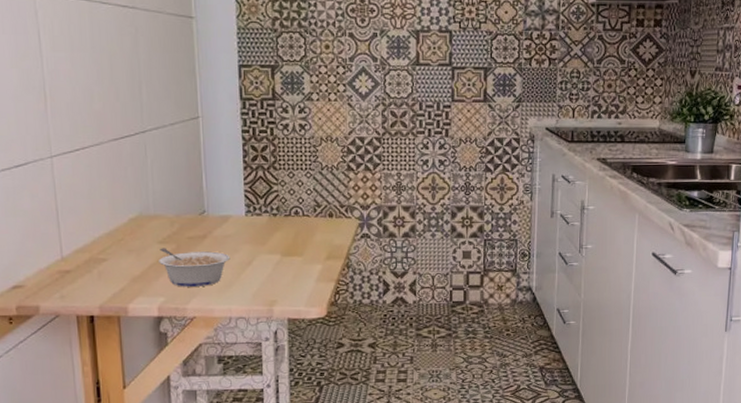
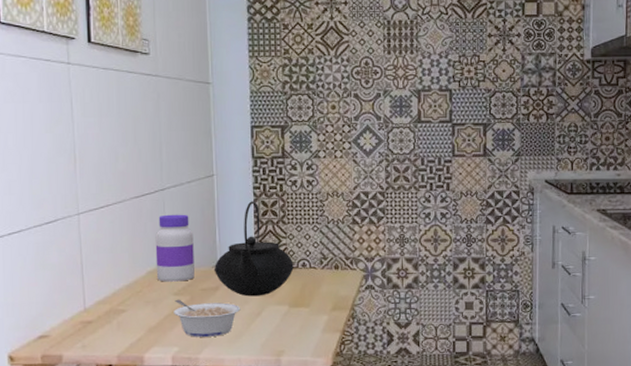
jar: none [137,158,180,230] -> present [155,214,195,282]
teapot: none [200,145,286,245] -> present [213,201,294,297]

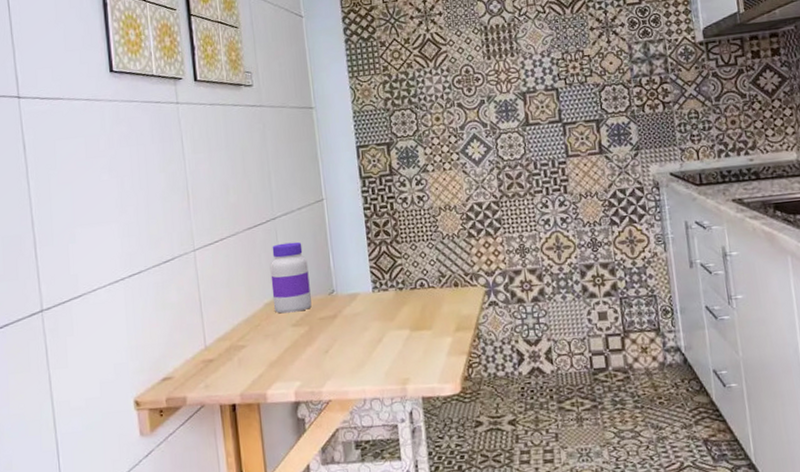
legume: present [174,299,241,337] -> none [293,330,361,370]
teapot: present [213,201,294,297] -> none [330,222,412,323]

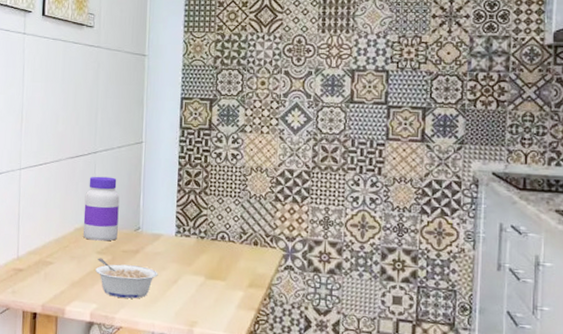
legume: none [293,330,361,370] -> present [95,258,158,299]

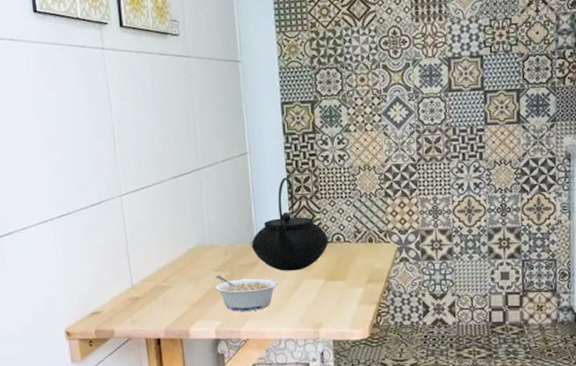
jar: present [83,176,120,241] -> none [194,192,233,259]
teapot: none [135,170,213,264] -> present [251,177,329,271]

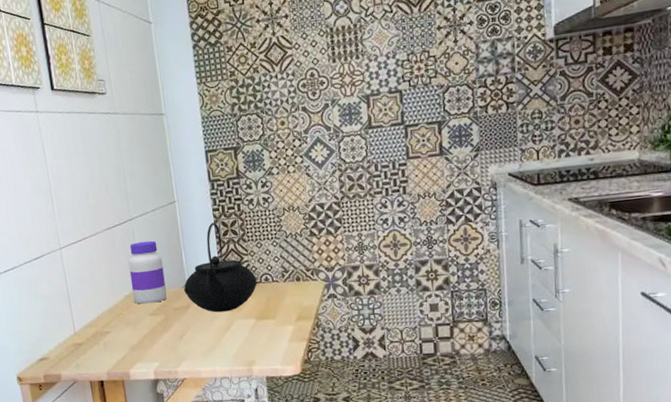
jar: none [194,192,233,259] -> present [128,240,167,304]
legume: present [215,275,279,311] -> none [151,319,212,353]

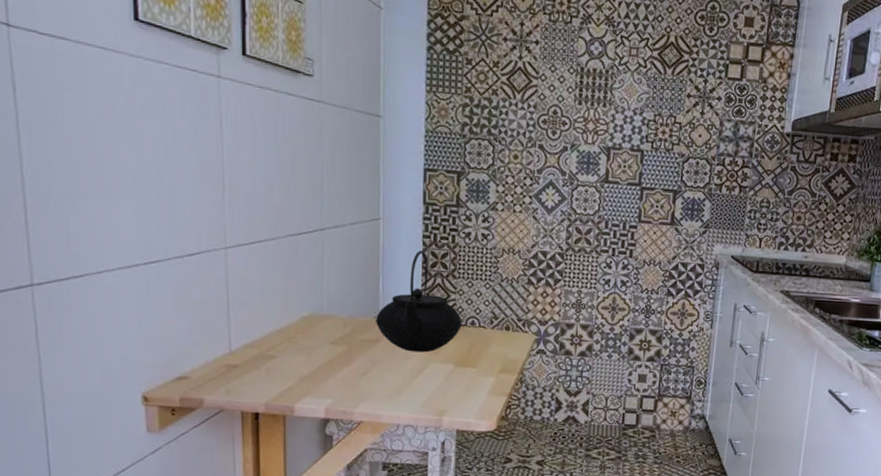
jar: present [128,240,167,304] -> none [311,257,355,331]

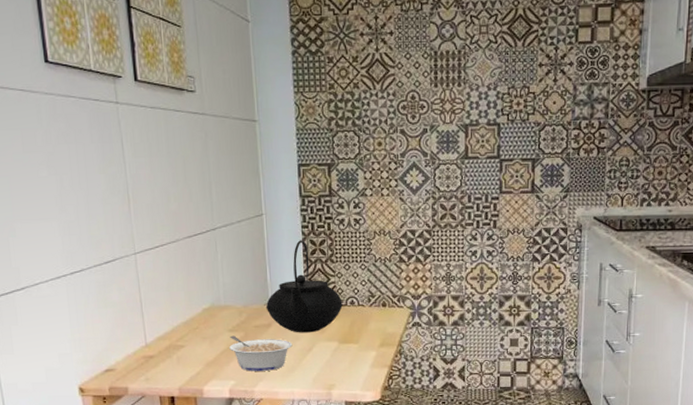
legume: none [329,349,403,391] -> present [229,335,293,371]

